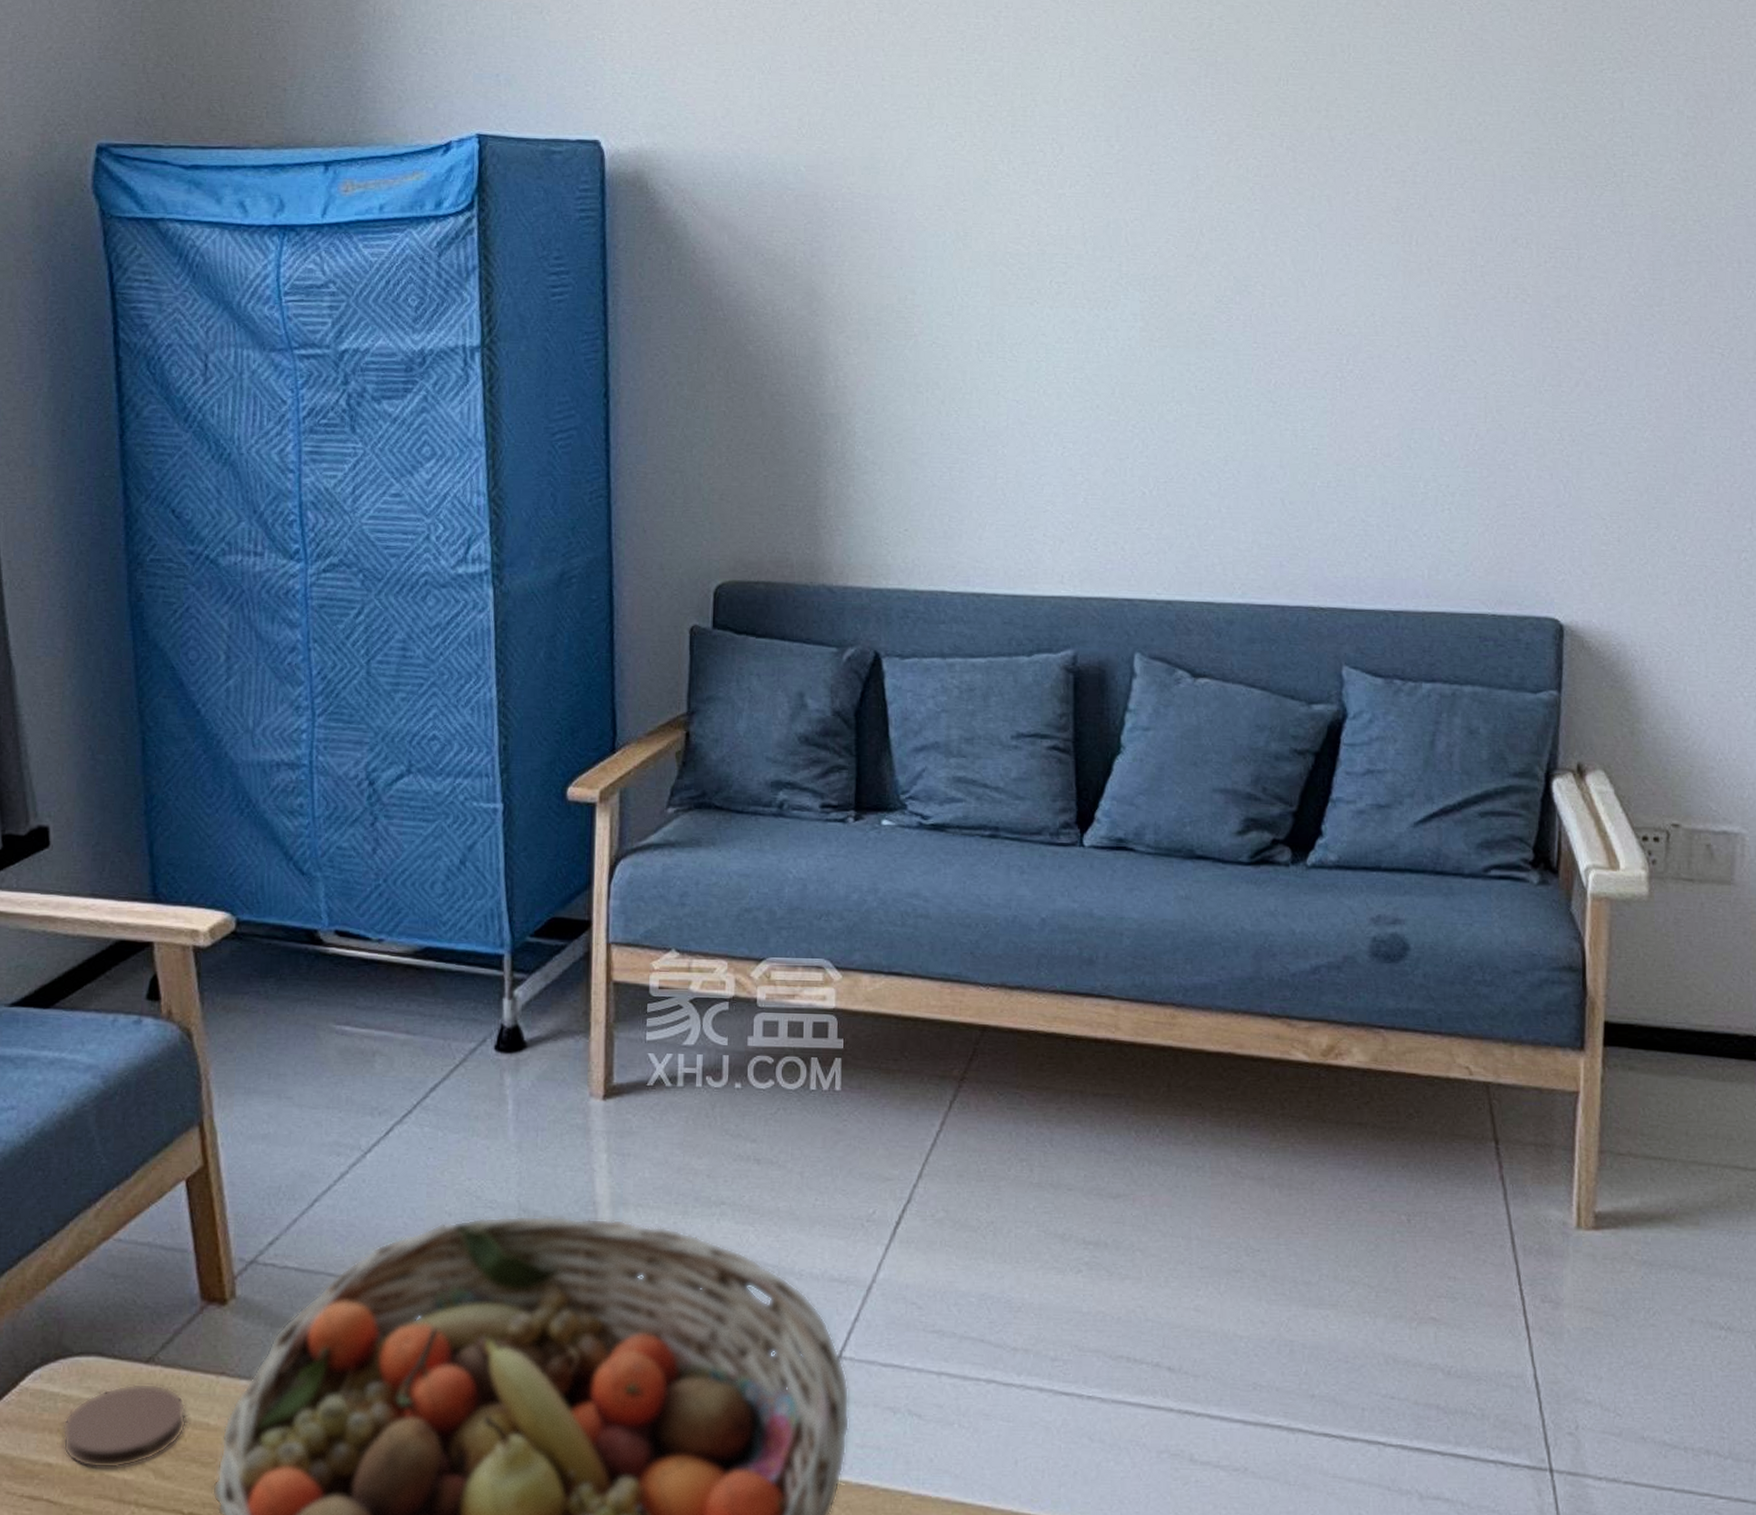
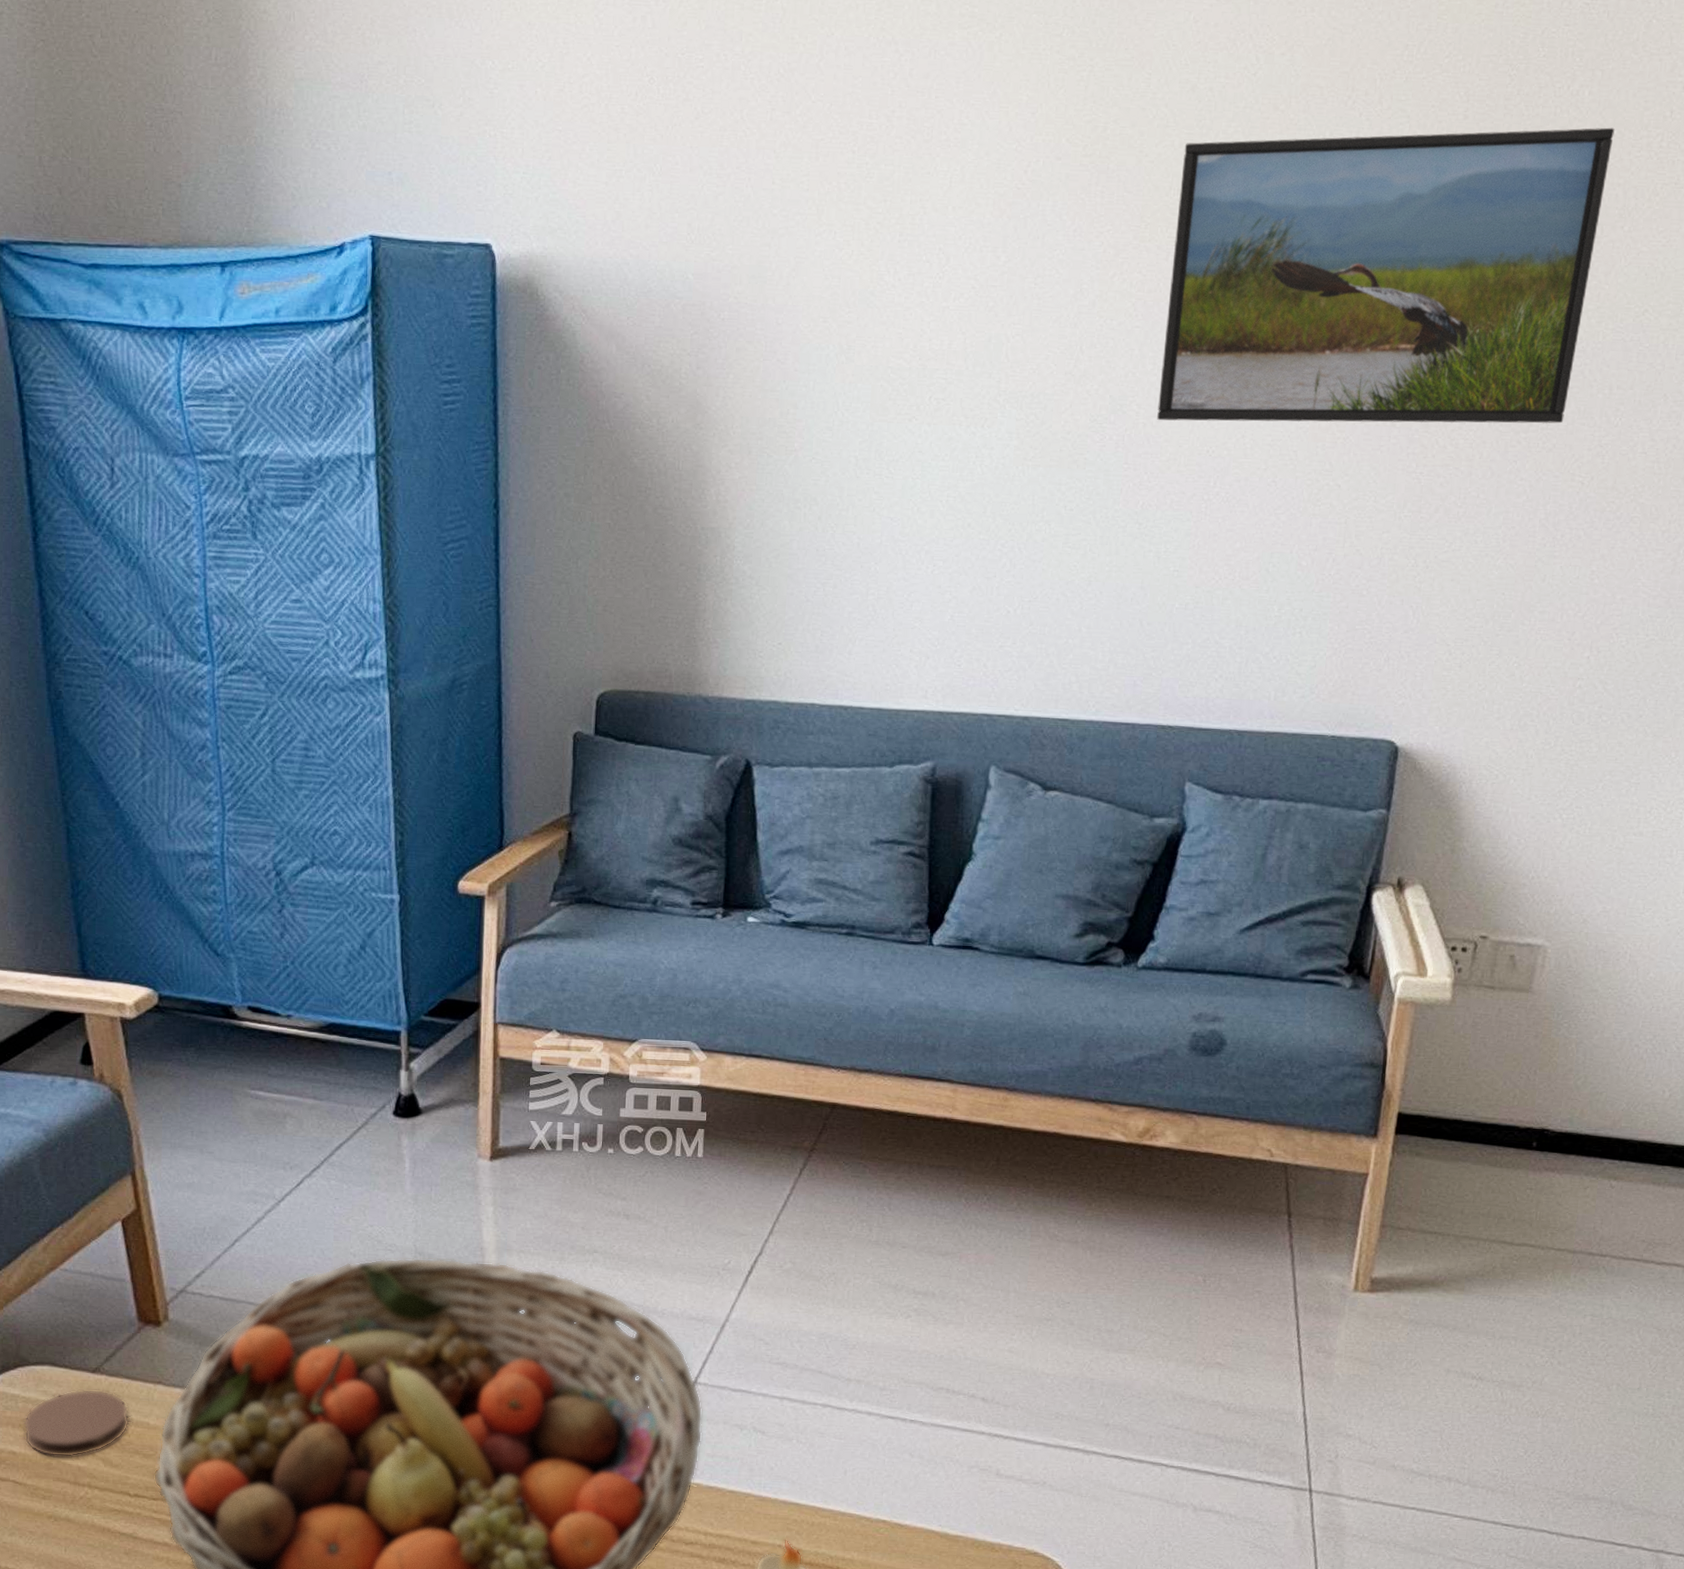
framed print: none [1283,17,1712,301] -> present [1157,127,1615,424]

